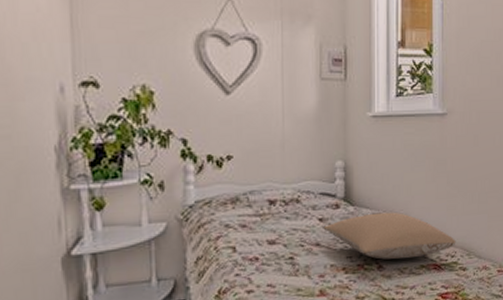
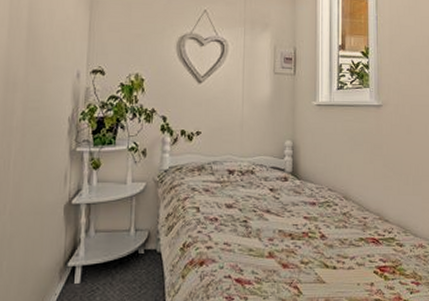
pillow: present [324,212,456,260] -> none [274,187,393,231]

